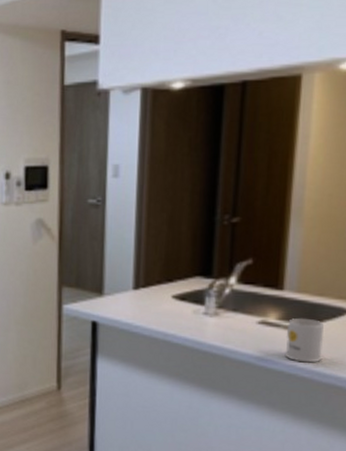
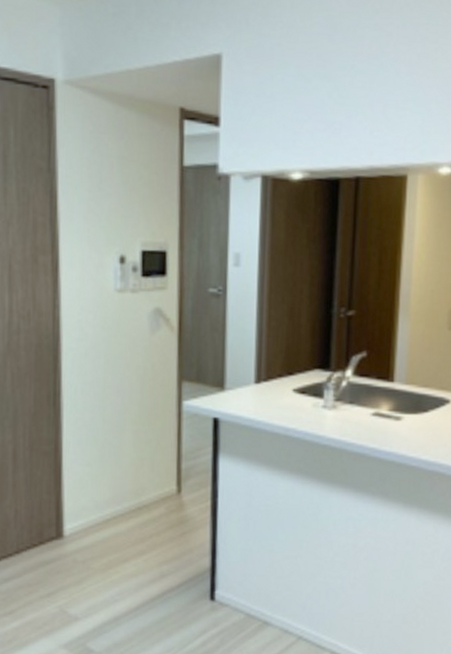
mug: present [284,318,324,363] -> none [395,409,429,452]

